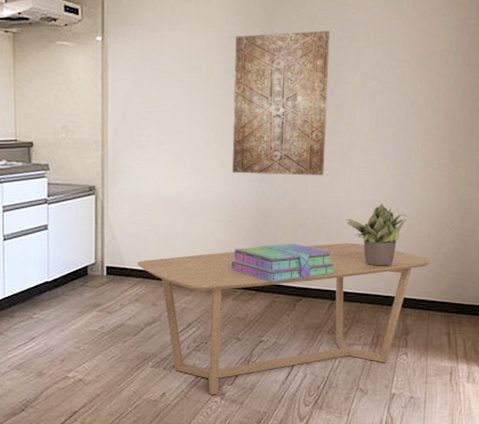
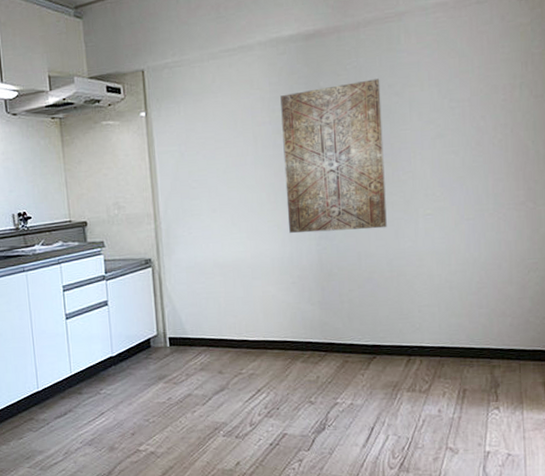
coffee table: present [137,243,433,394] -> none [199,294,519,461]
stack of books: present [230,243,335,282] -> none [296,299,409,341]
potted plant: present [345,203,407,265] -> none [415,250,484,316]

